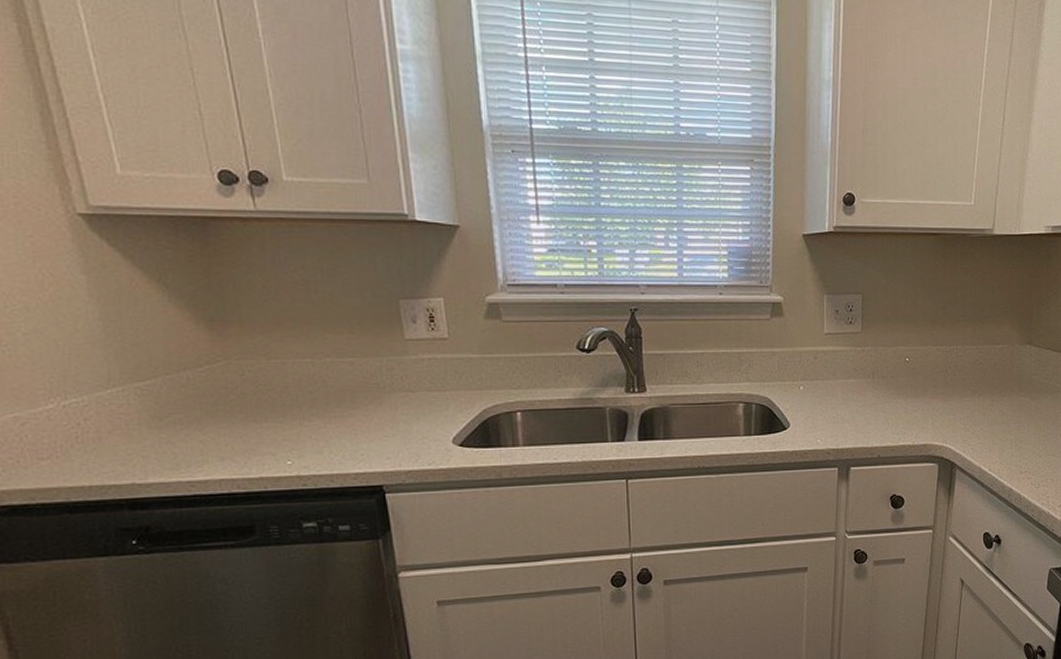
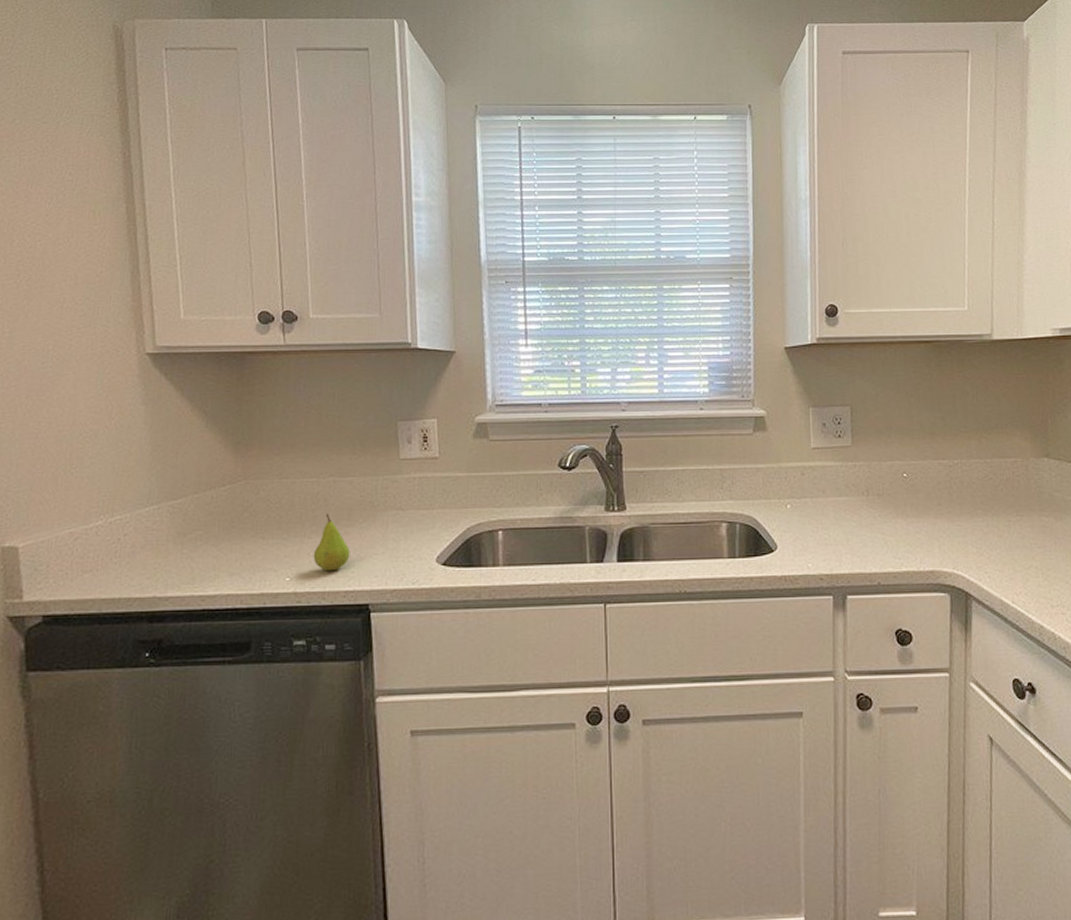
fruit: none [315,395,358,454] -> present [313,513,350,571]

